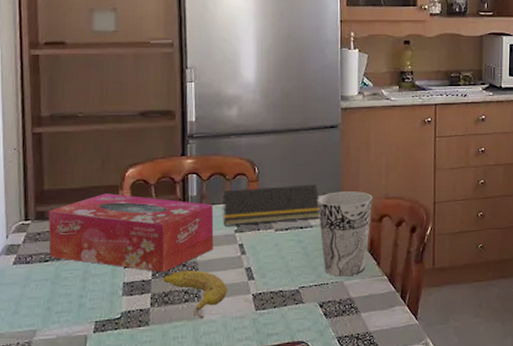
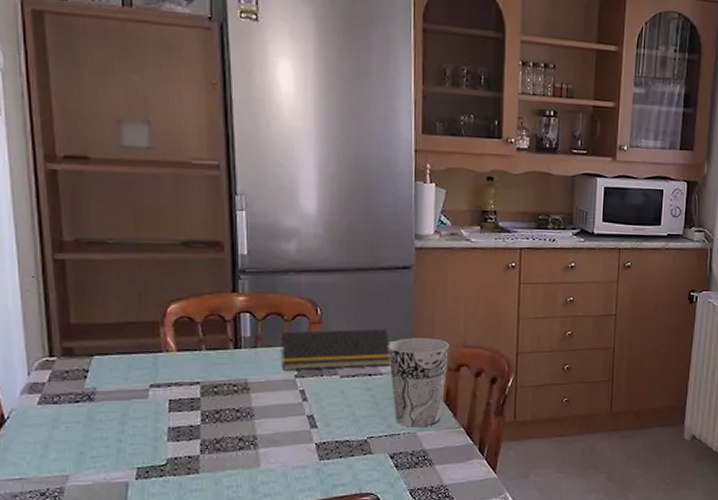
tissue box: present [48,193,214,272] -> none [78,330,271,418]
fruit: present [163,270,227,319] -> none [214,416,287,468]

